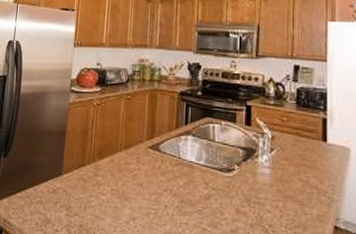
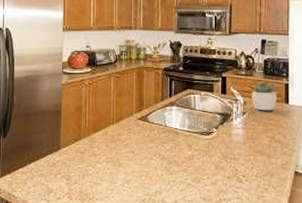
succulent plant: none [282,113,312,150] -> present [252,81,277,111]

